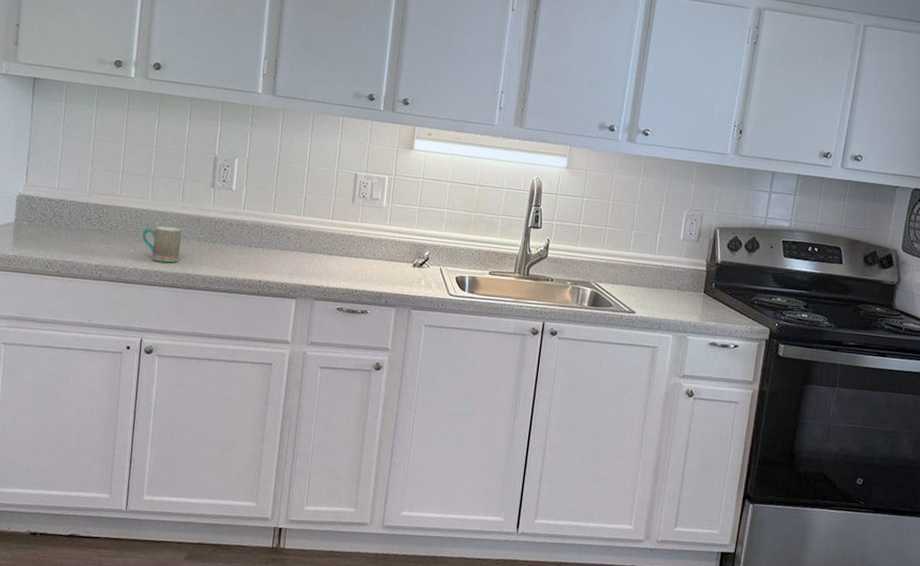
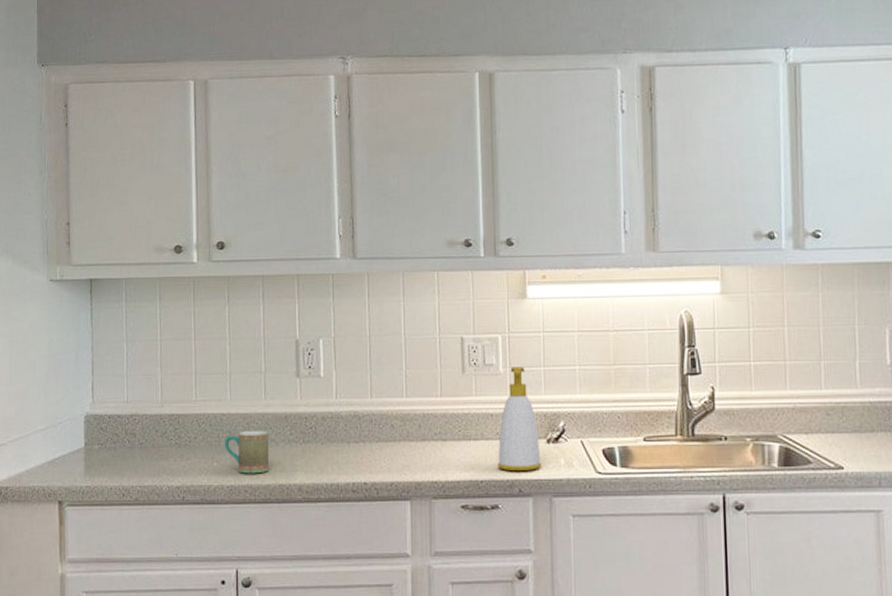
soap bottle: none [371,203,408,287] -> present [498,367,541,472]

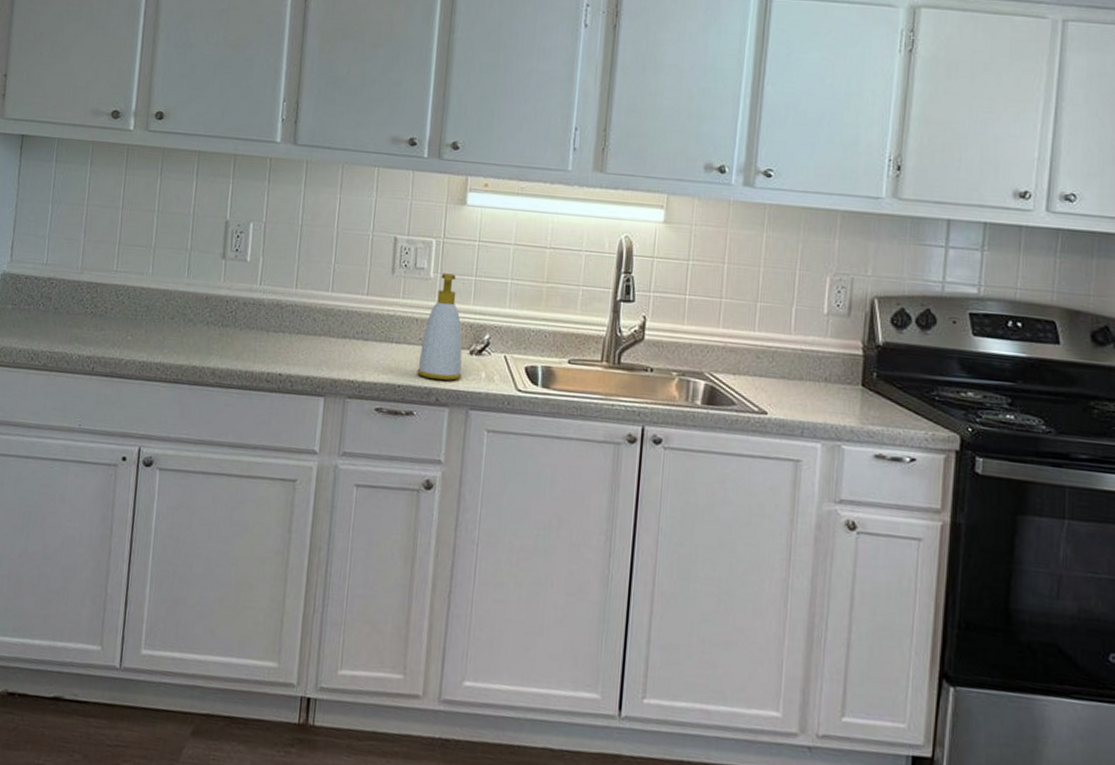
mug: present [225,430,270,474] -> none [141,307,188,353]

